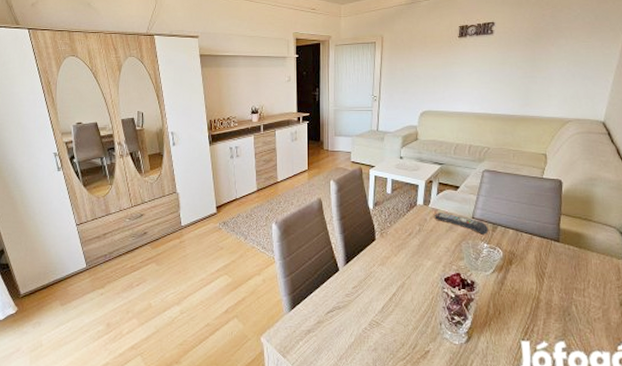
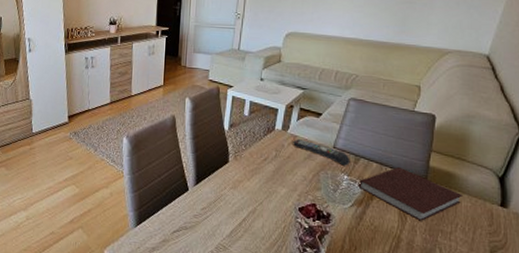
notebook: none [497,232,593,281] -> present [358,167,464,221]

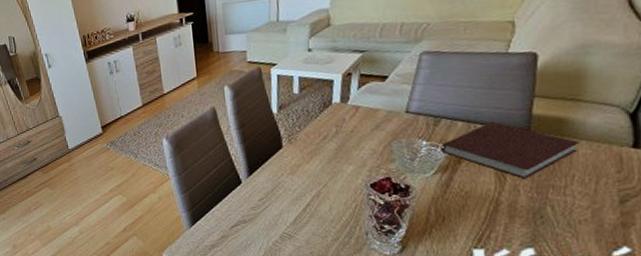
remote control: present [293,139,350,166] -> none [355,109,429,131]

